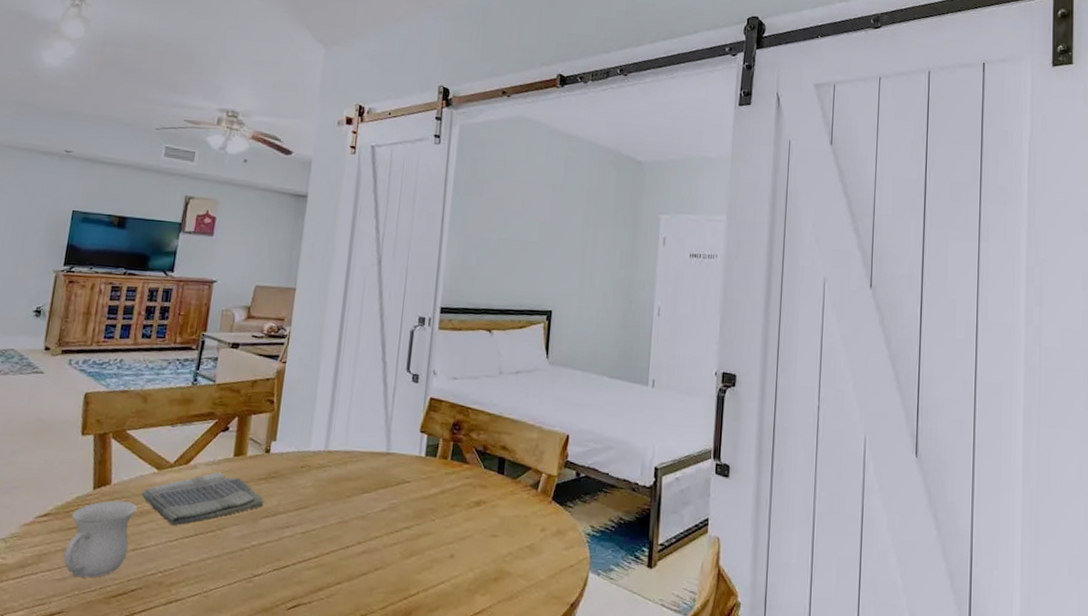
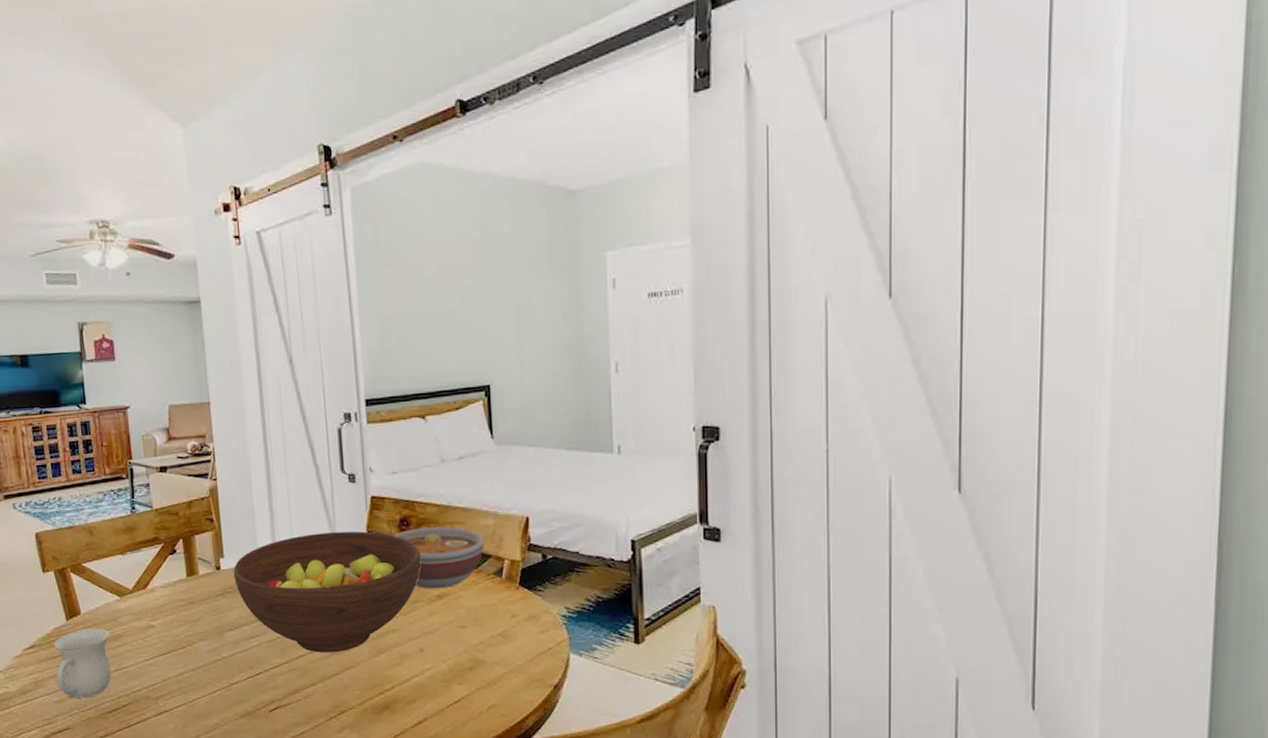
dish towel: present [141,471,264,526] -> none [110,592,225,646]
fruit bowl: none [281,427,467,551] -> present [233,531,421,653]
bowl: none [444,433,527,496] -> present [393,526,484,589]

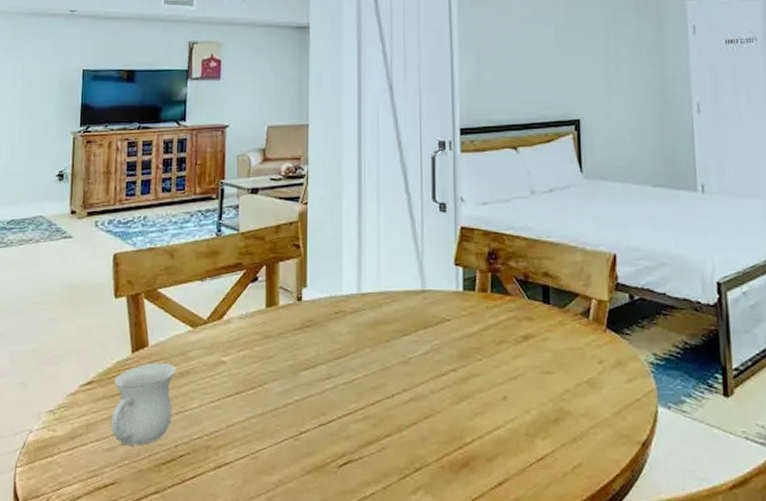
fruit bowl: present [233,531,421,653] -> none [315,264,508,399]
bowl: present [393,526,484,589] -> none [481,261,572,329]

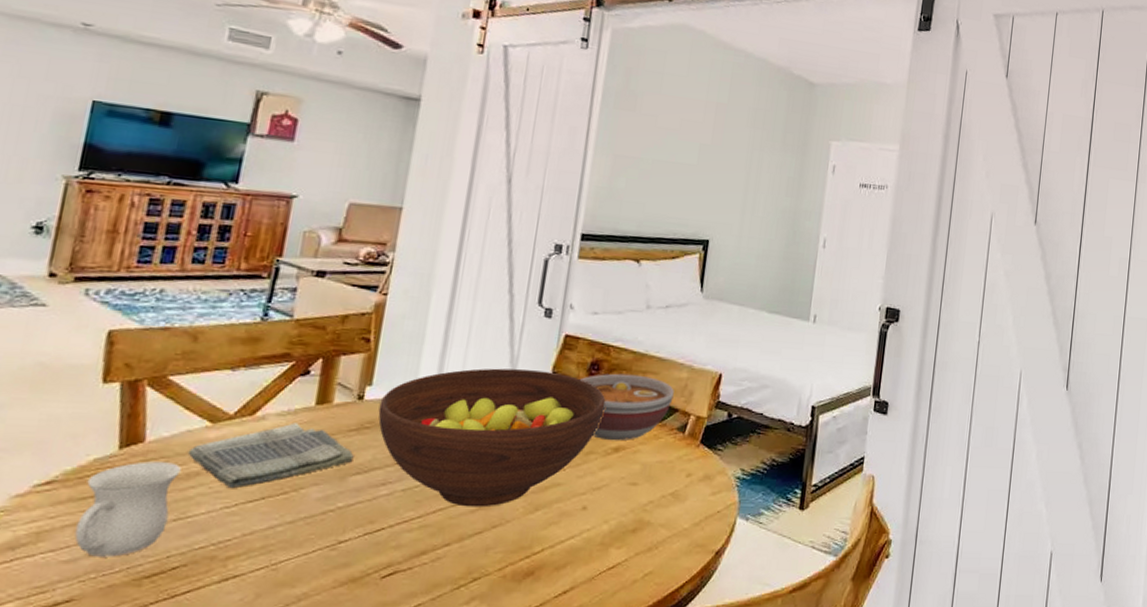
dish towel: none [179,324,301,385] -> present [187,422,354,489]
fruit bowl: none [315,264,508,399] -> present [378,368,606,508]
bowl: none [481,261,572,329] -> present [580,373,674,441]

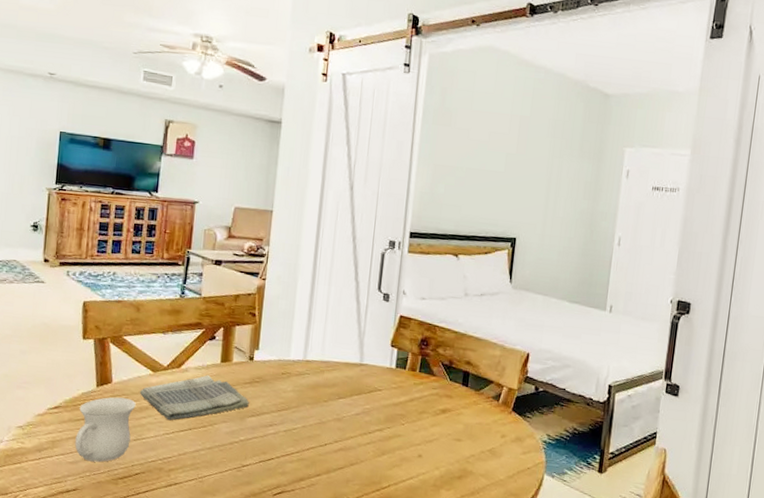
fruit bowl: present [378,368,606,508] -> none [264,340,434,449]
bowl: present [580,373,674,441] -> none [413,349,489,404]

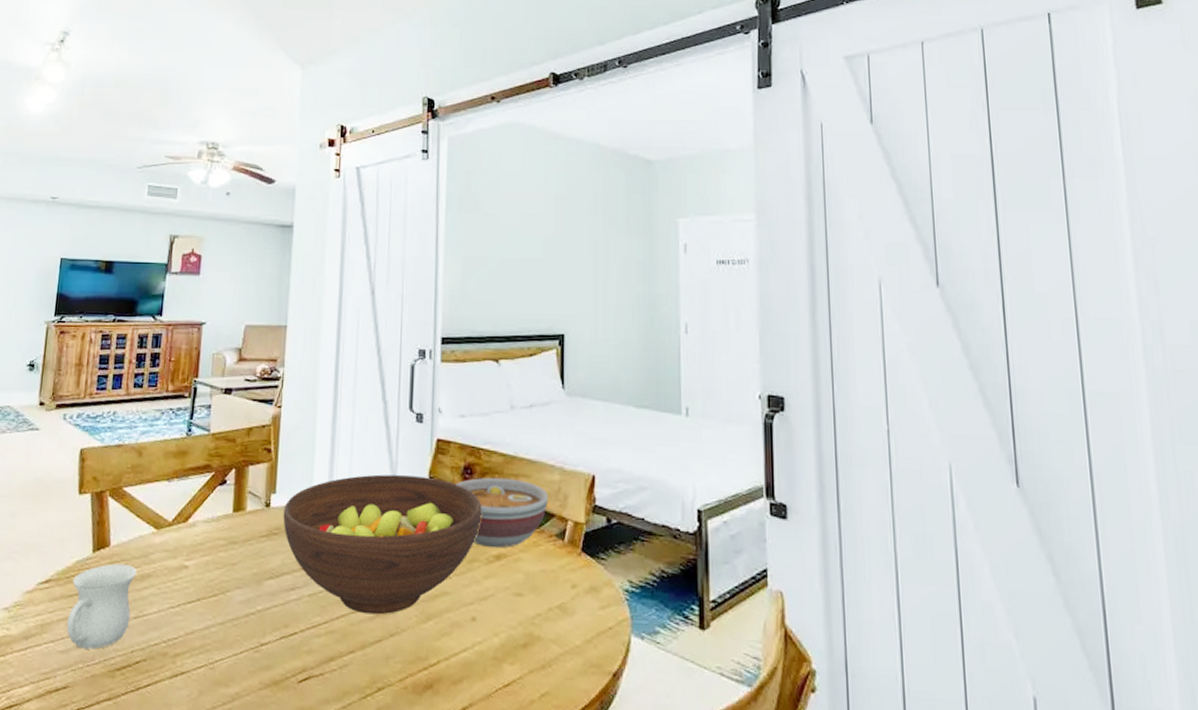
dish towel: present [139,375,249,421] -> none [141,529,267,590]
fruit bowl: none [264,340,434,449] -> present [283,474,482,615]
bowl: none [413,349,489,404] -> present [456,477,548,549]

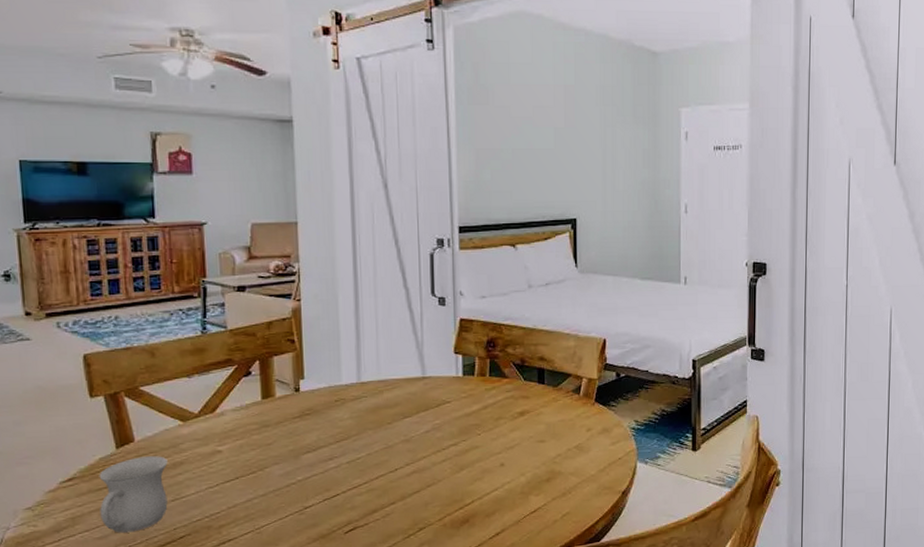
fruit bowl: present [283,474,482,615] -> none [314,352,506,472]
bowl: present [456,477,548,549] -> none [480,347,565,407]

